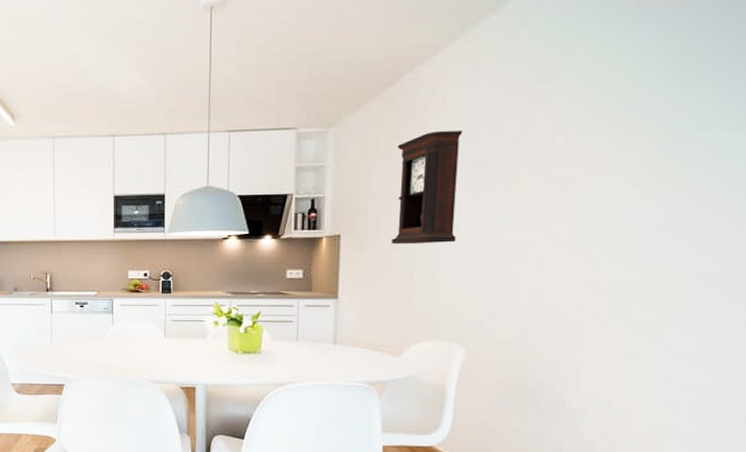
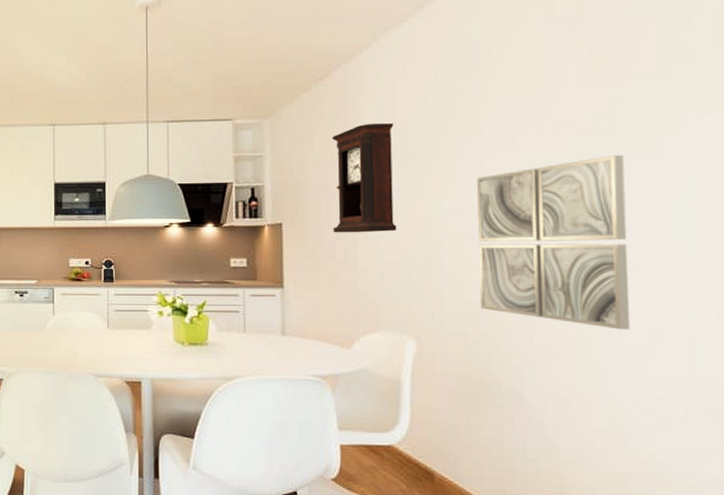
wall art: none [532,161,700,339] -> present [477,154,630,330]

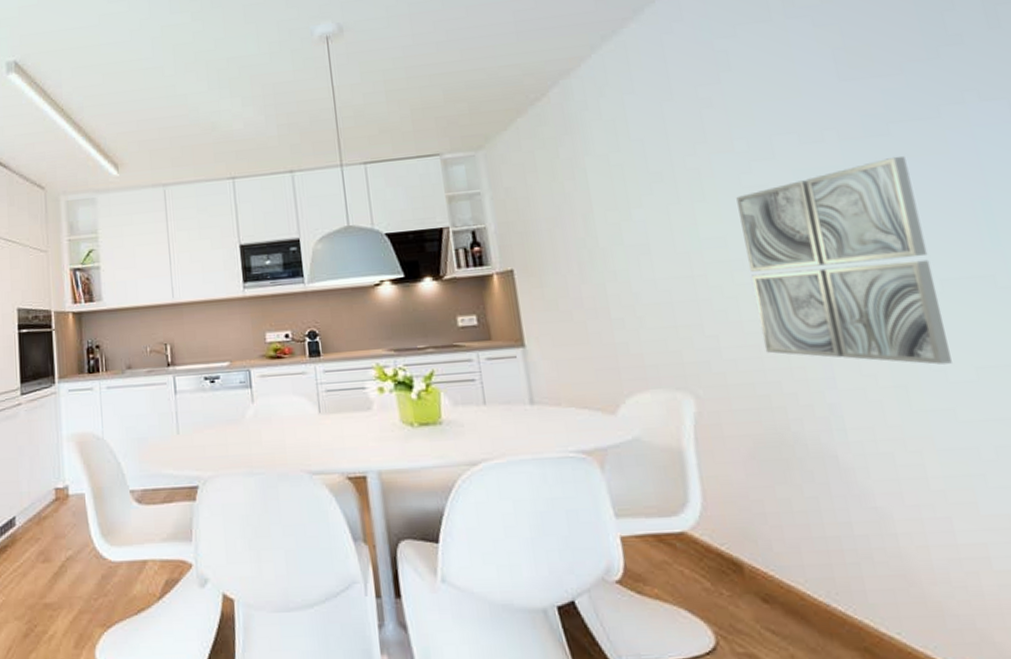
pendulum clock: present [331,123,397,233] -> none [558,143,651,276]

